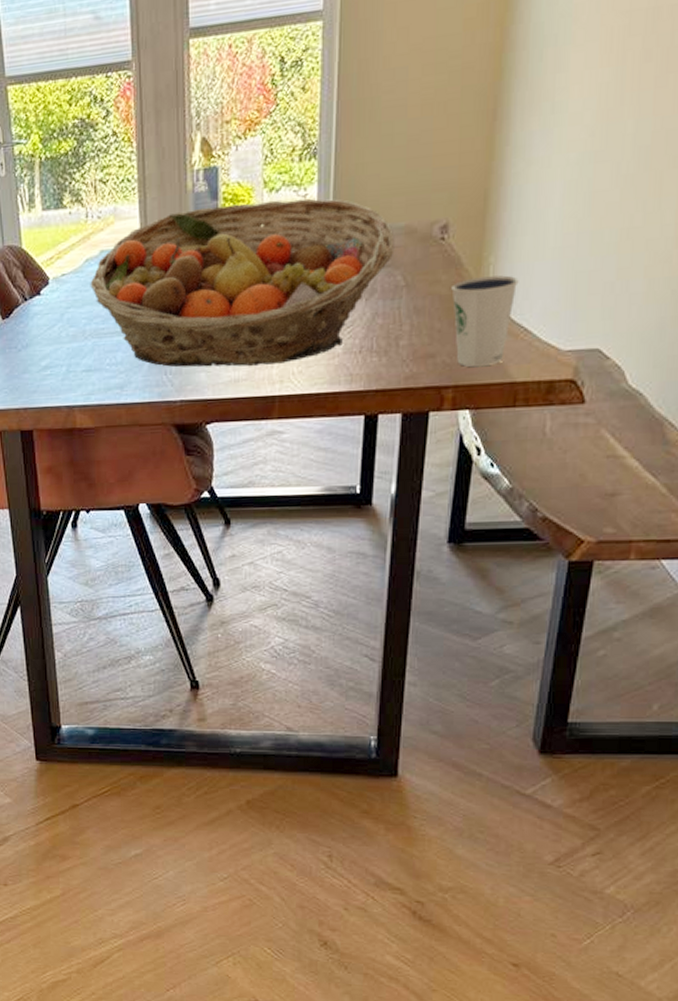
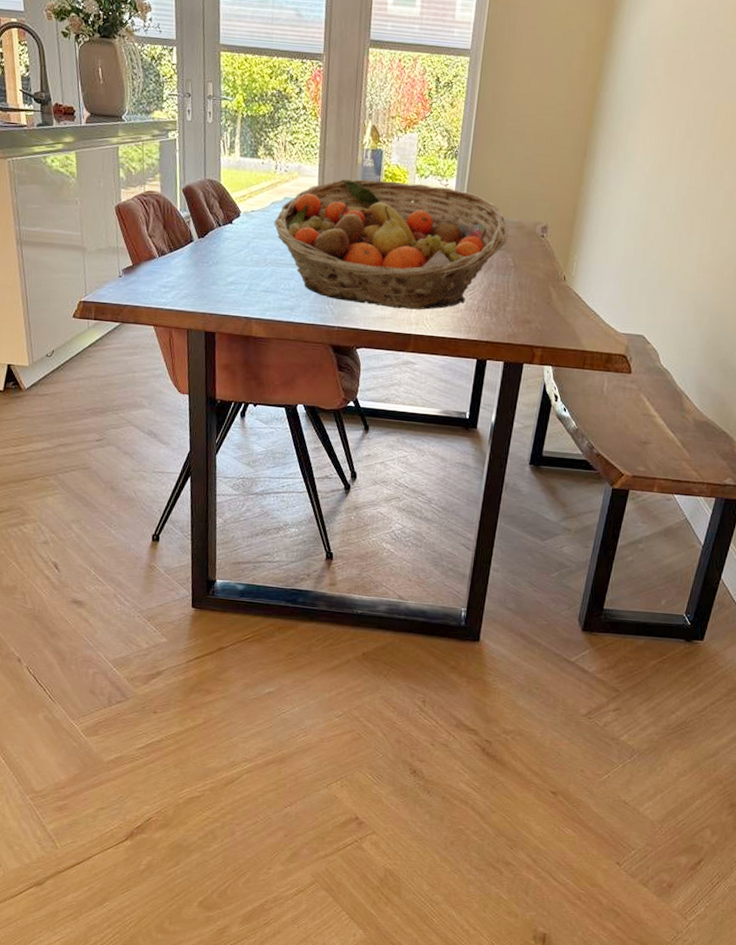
dixie cup: present [451,275,519,367] -> none [546,269,593,335]

